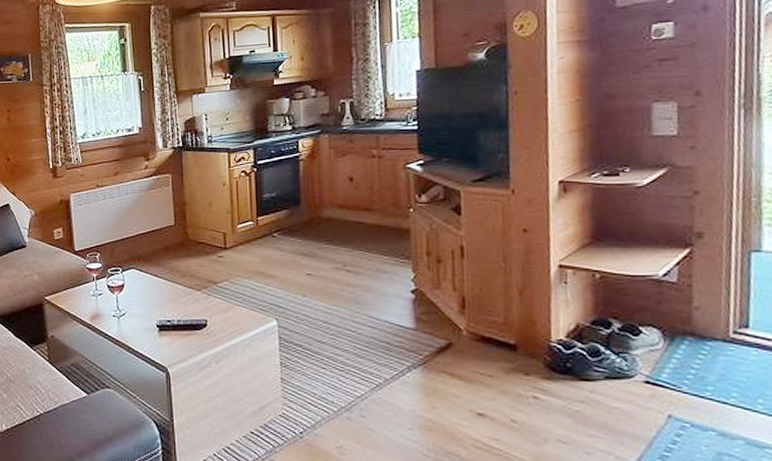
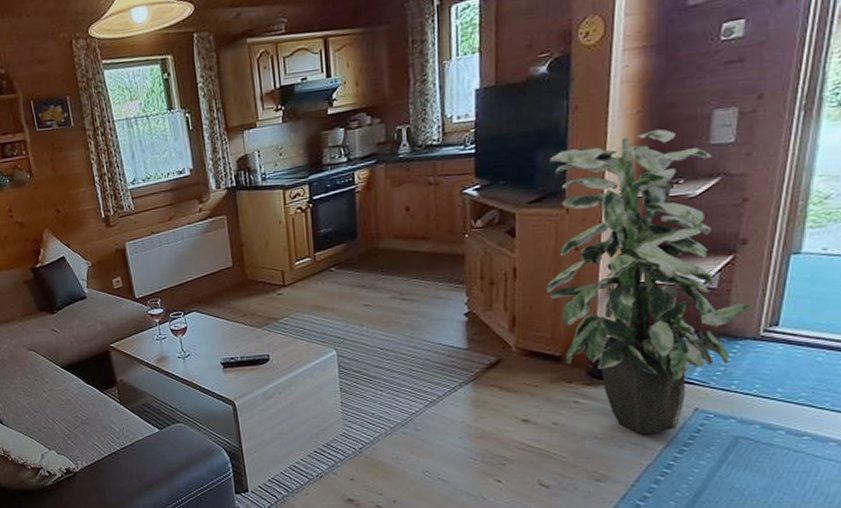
indoor plant: none [492,118,717,442] -> present [545,129,752,435]

